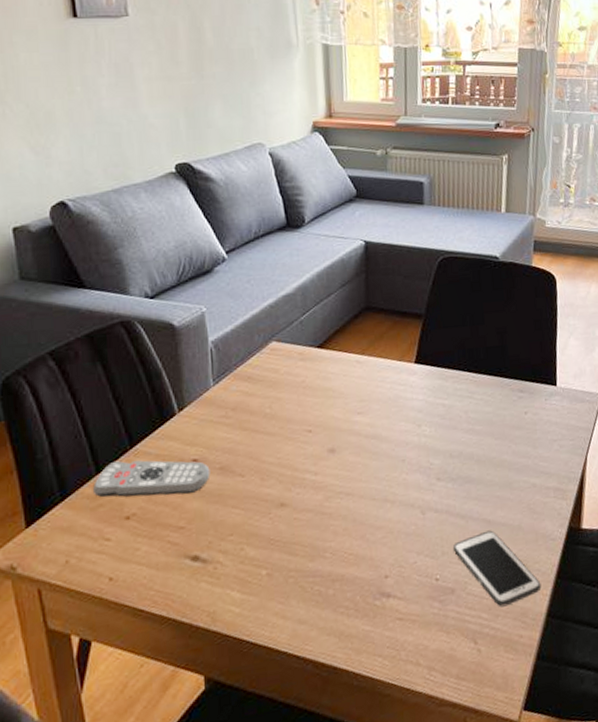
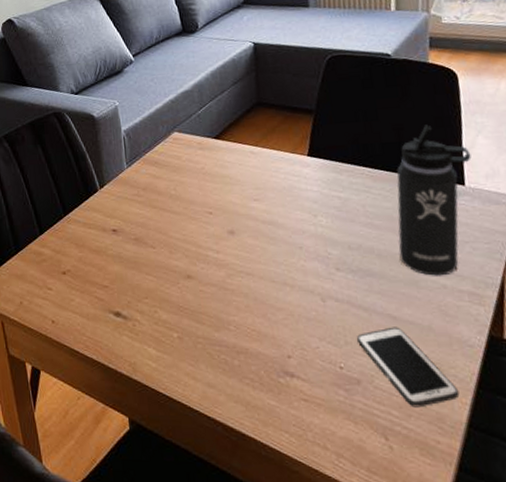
remote control: present [93,460,211,497] -> none [38,226,127,258]
thermos bottle: none [496,327,563,476] -> present [396,124,472,276]

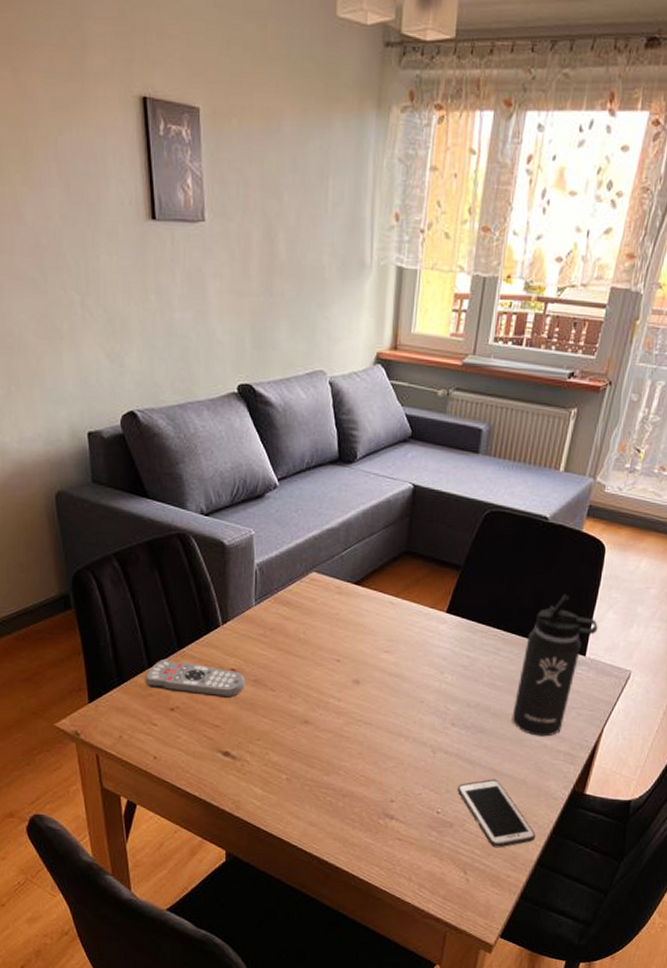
remote control: none [38,226,127,258] -> present [145,660,246,698]

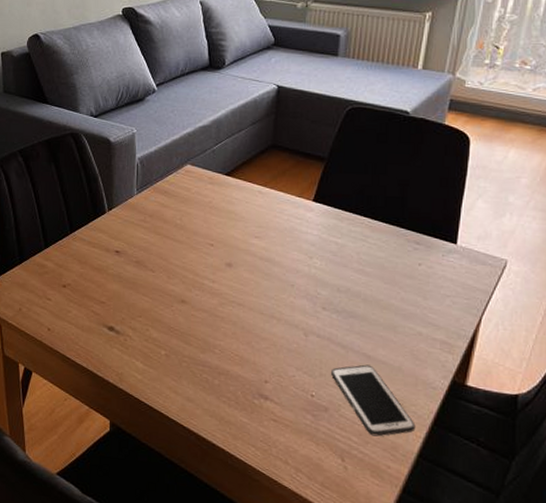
remote control: present [145,660,246,698] -> none [42,241,128,277]
thermos bottle: present [512,594,598,737] -> none [383,183,468,324]

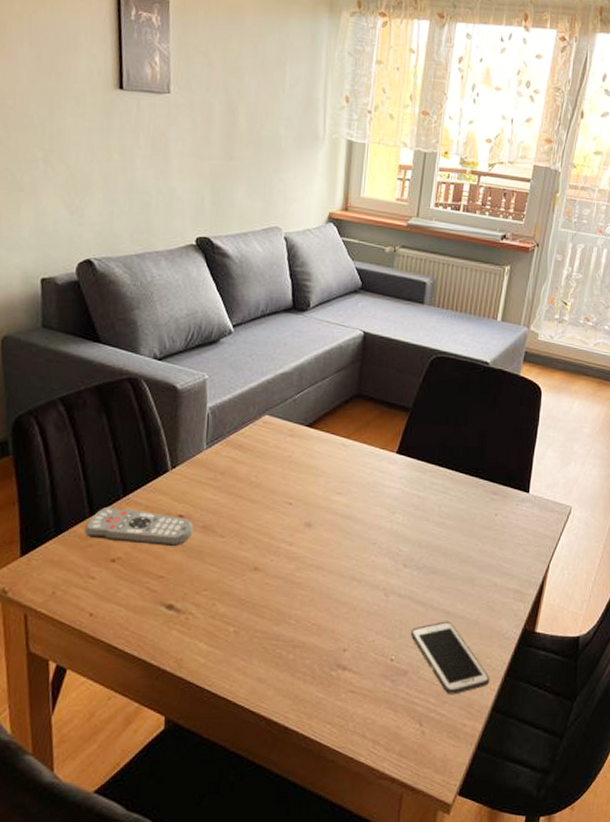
remote control: none [42,241,128,277] -> present [85,507,194,546]

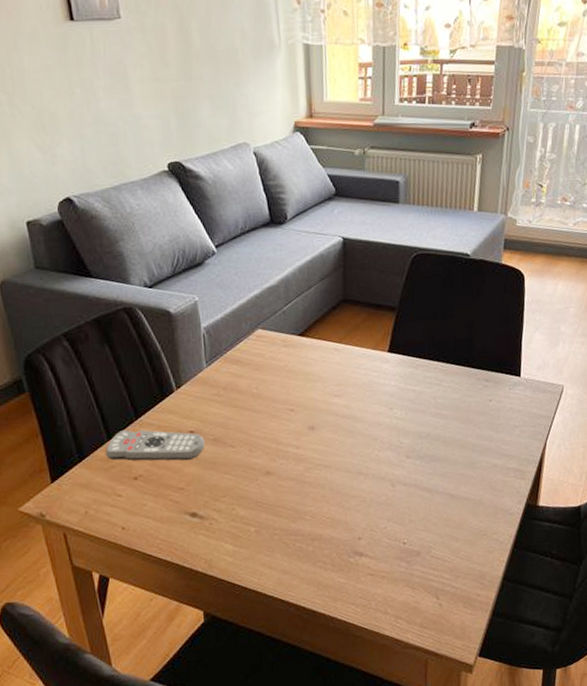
cell phone: present [411,621,490,695] -> none [420,503,499,570]

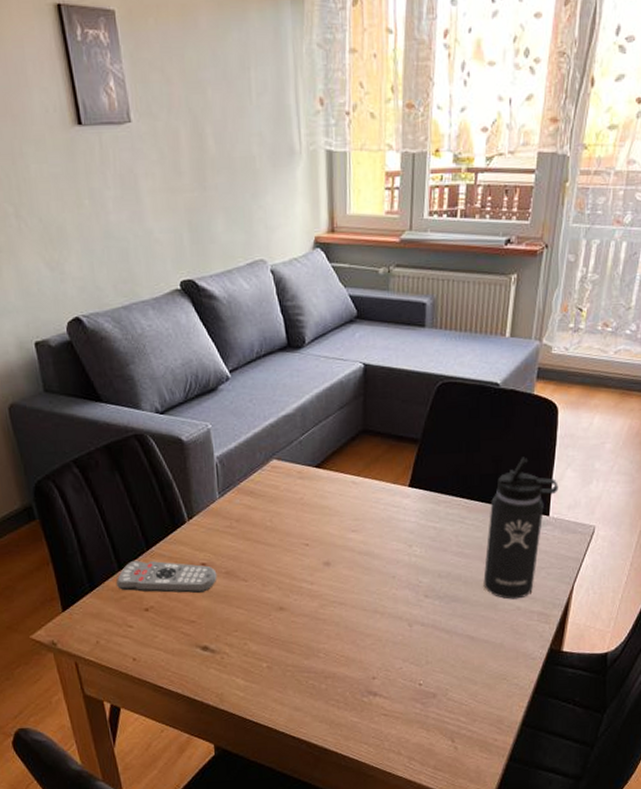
thermos bottle: none [461,322,528,457] -> present [483,457,559,600]

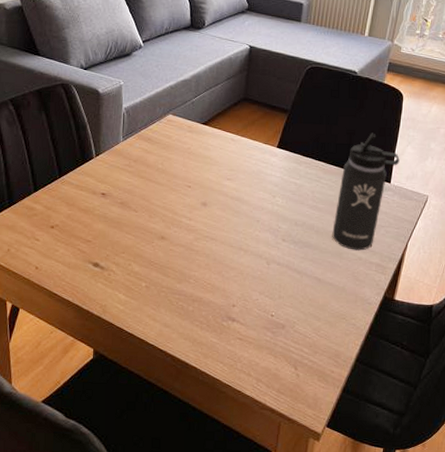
remote control: present [116,561,217,593] -> none [31,185,114,217]

